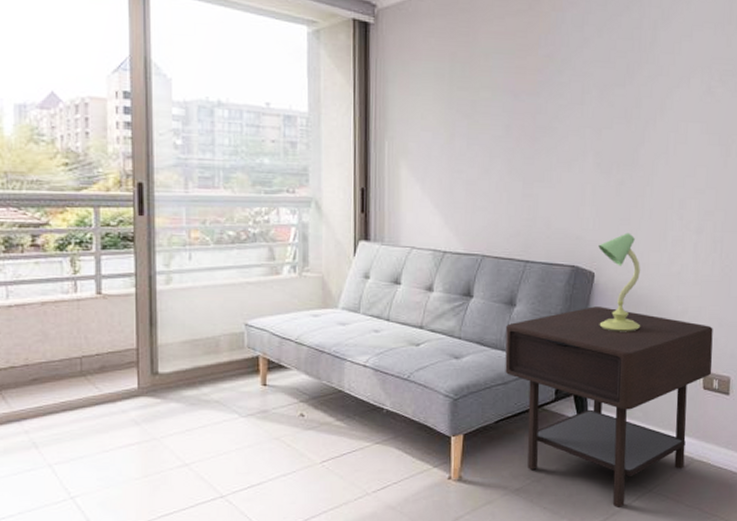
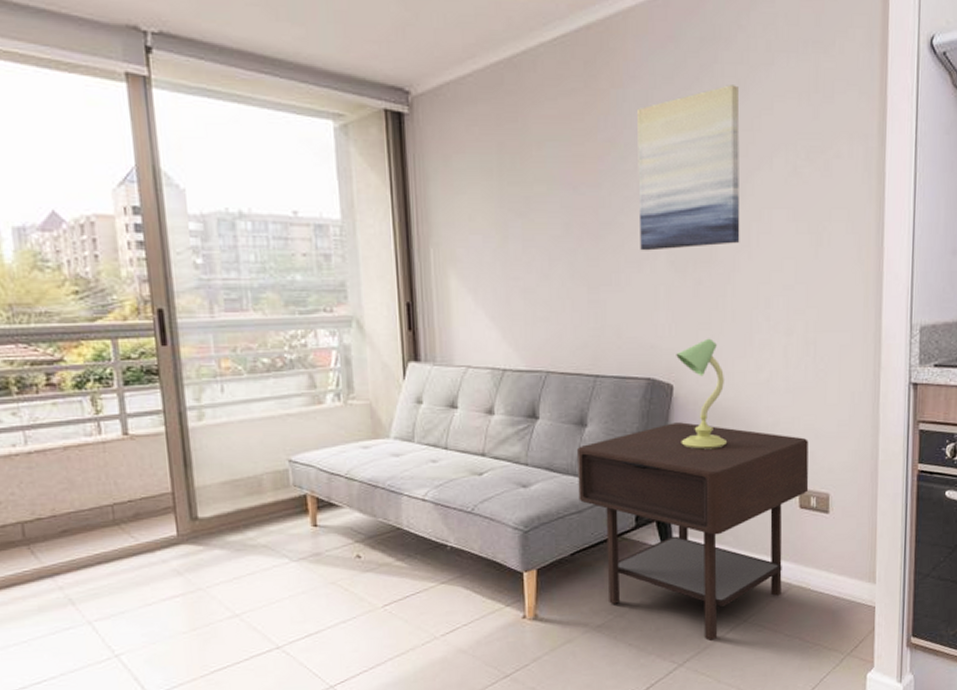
wall art: none [571,14,663,153] -> present [638,85,740,251]

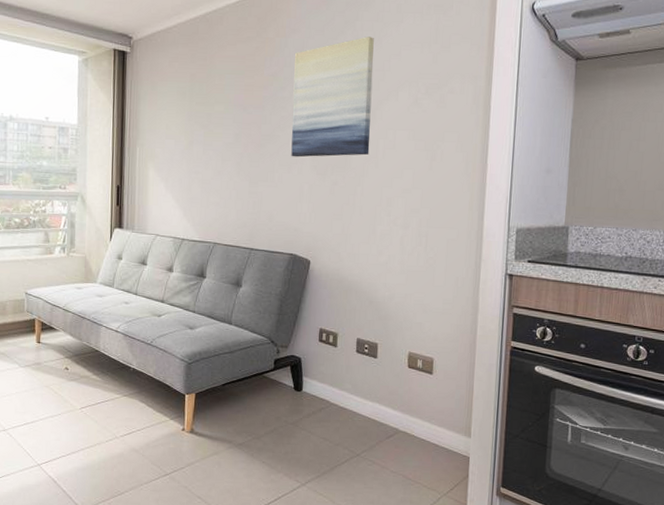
side table: present [578,422,809,640] -> none [231,289,418,468]
table lamp: present [676,338,726,450] -> none [314,226,351,314]

